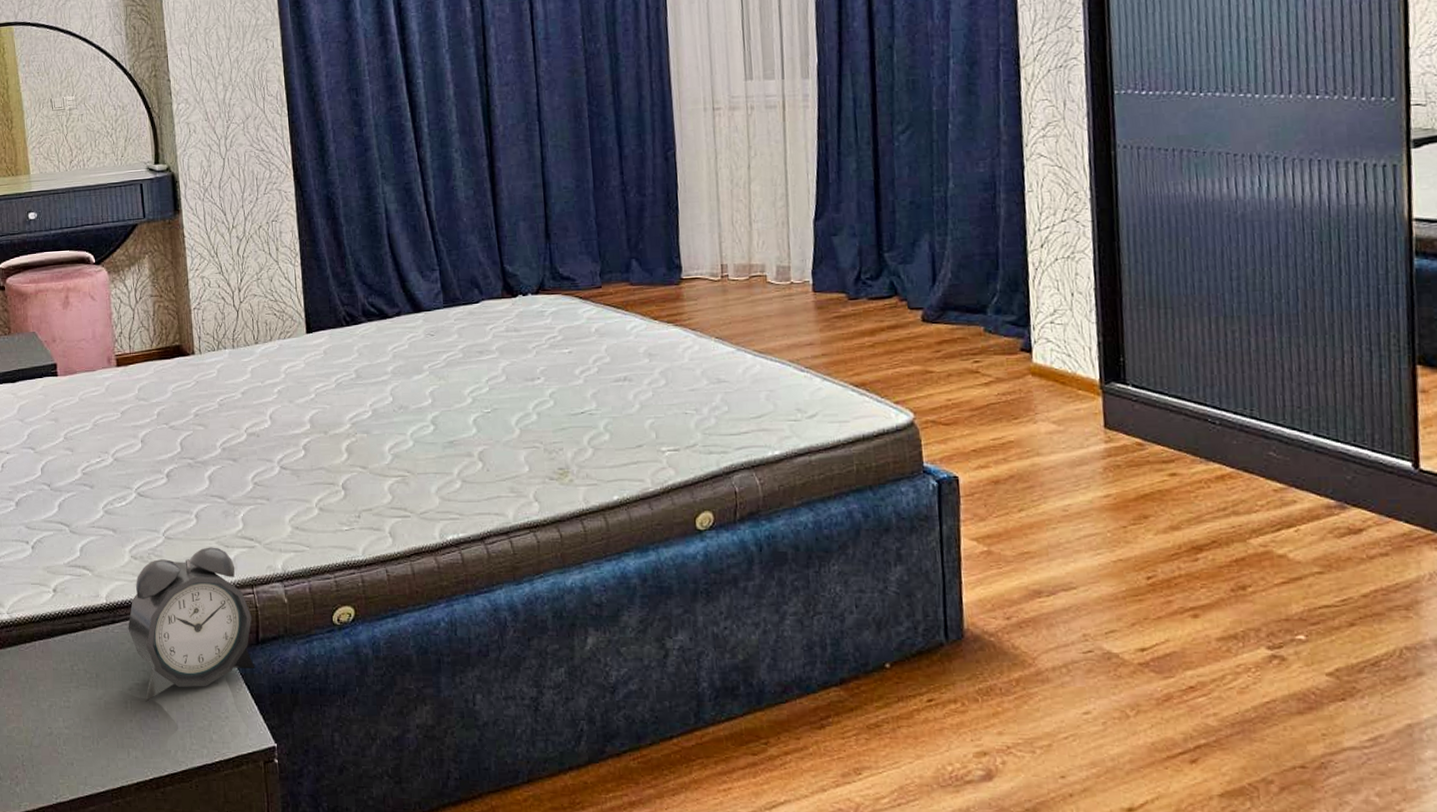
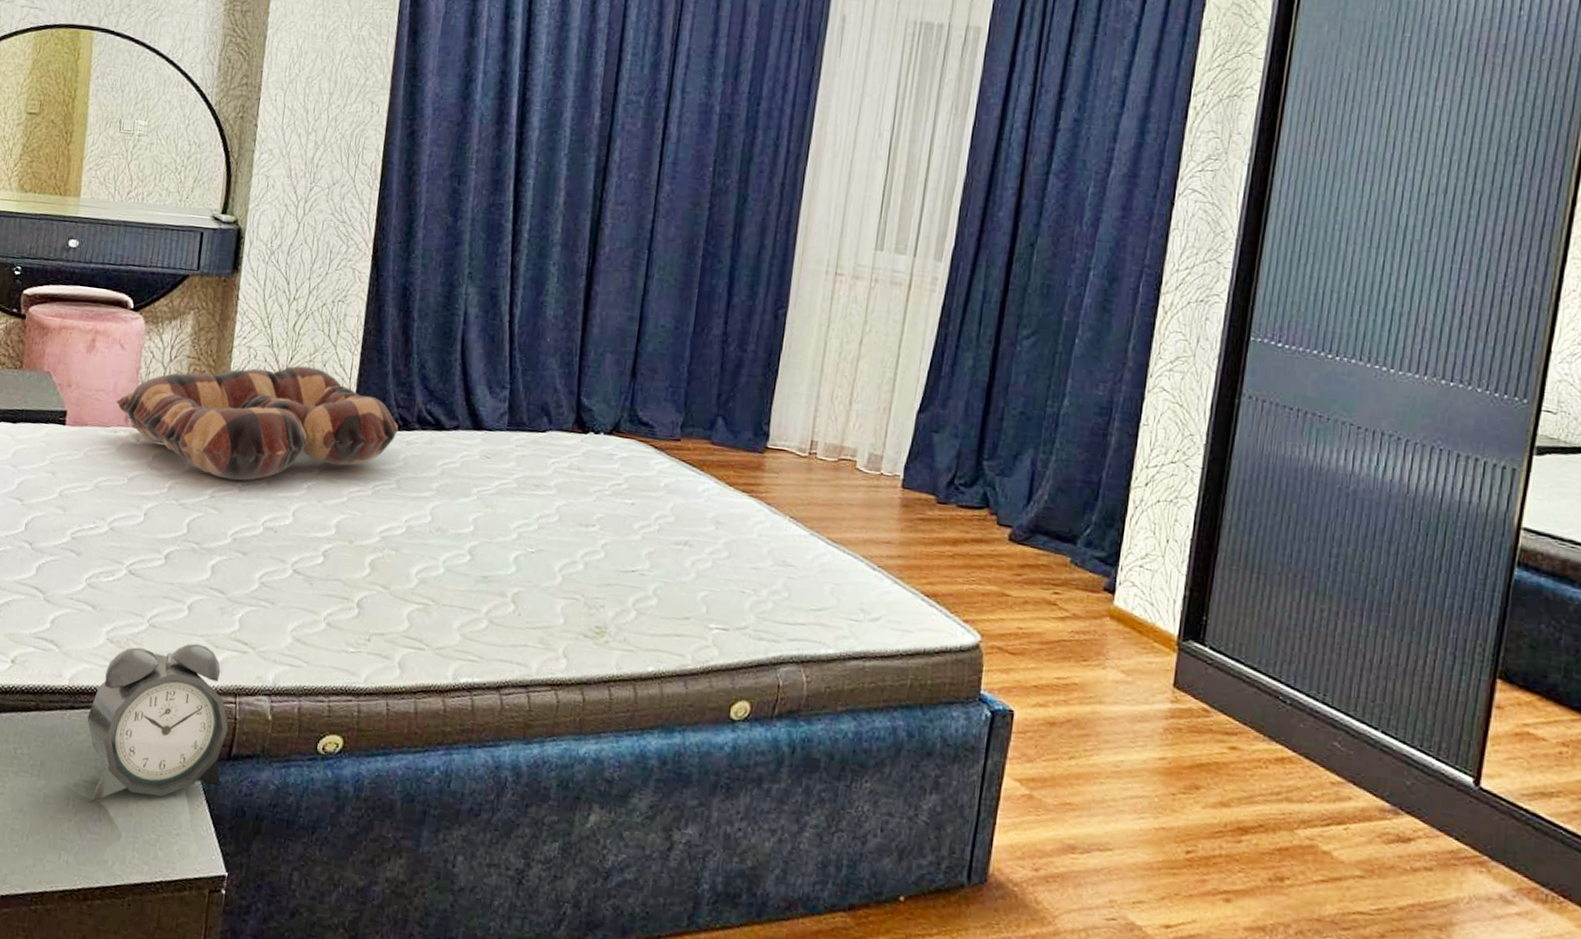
seat cushion: none [97,284,347,398] -> present [116,365,398,481]

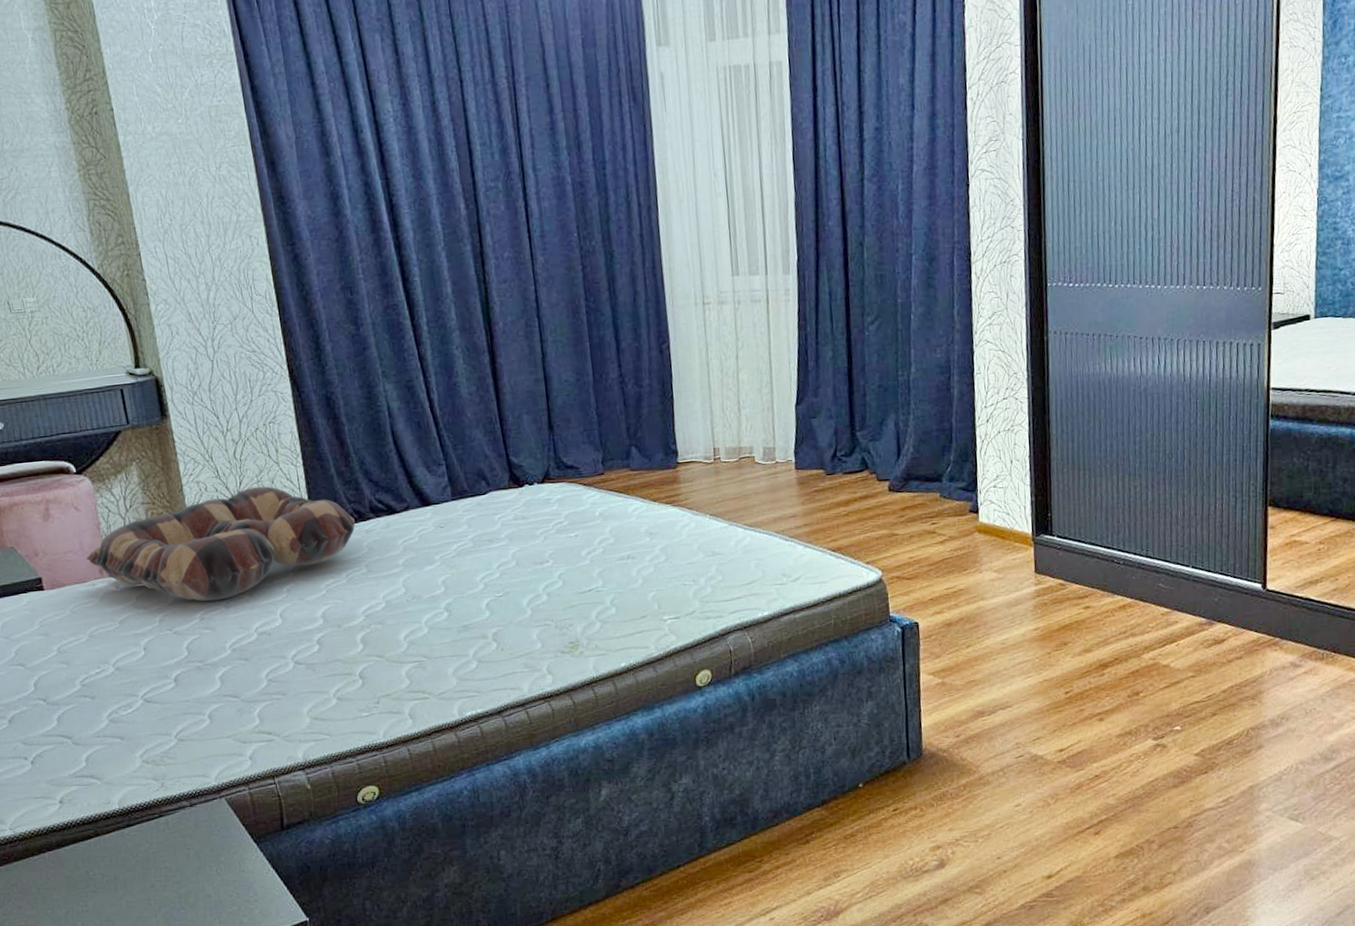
alarm clock: present [87,643,229,803] -> none [144,744,282,896]

